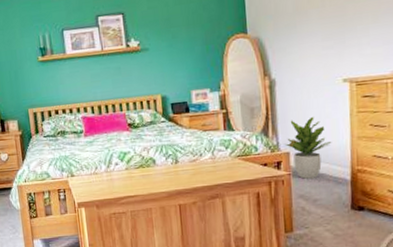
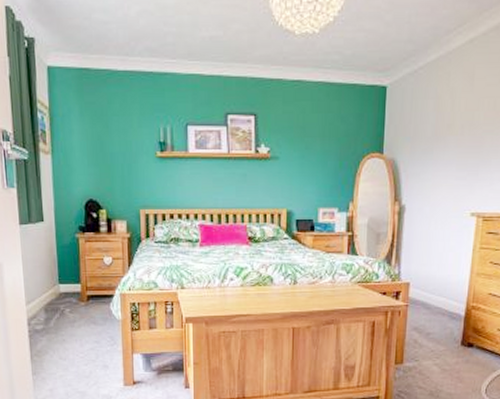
potted plant: present [284,116,332,180] -> none [405,248,452,313]

